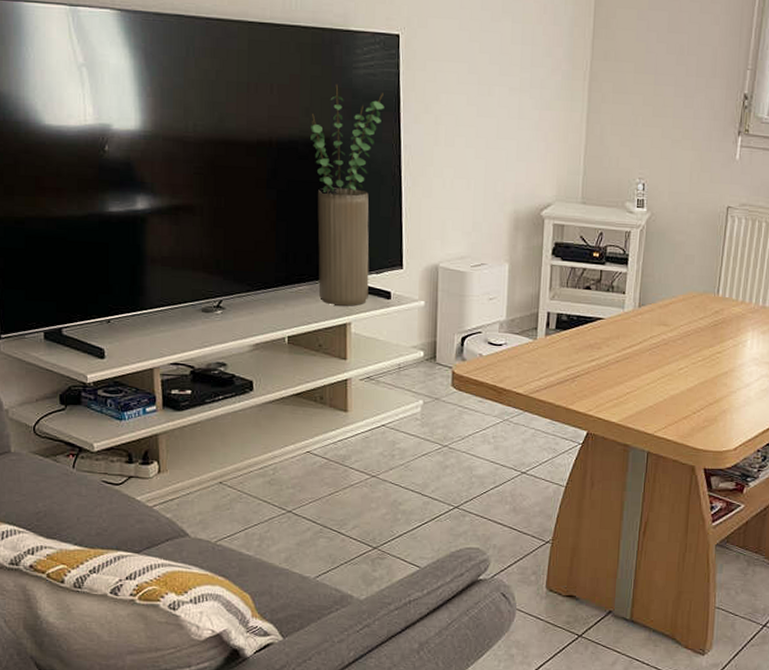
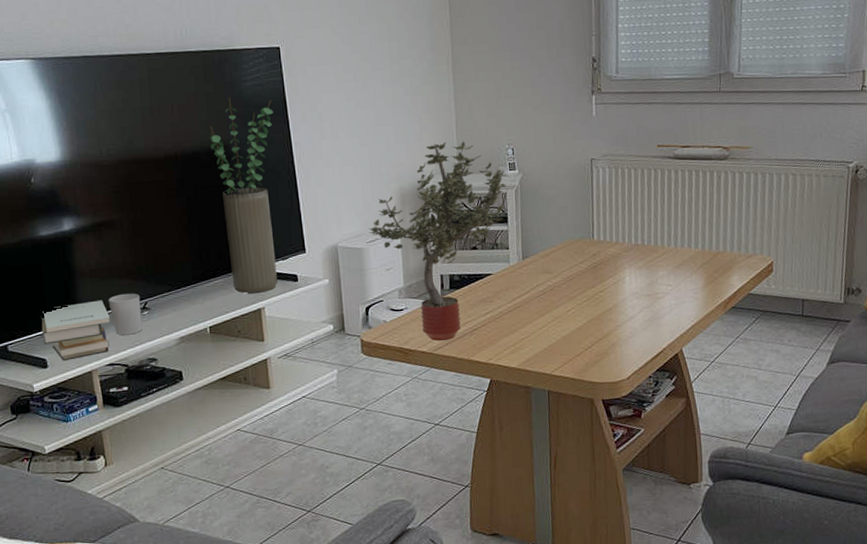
books: none [102,291,180,353] -> present [41,300,111,361]
candle holder: none [179,288,215,334] -> present [108,293,143,336]
potted tree: none [475,166,633,385] -> present [369,141,508,342]

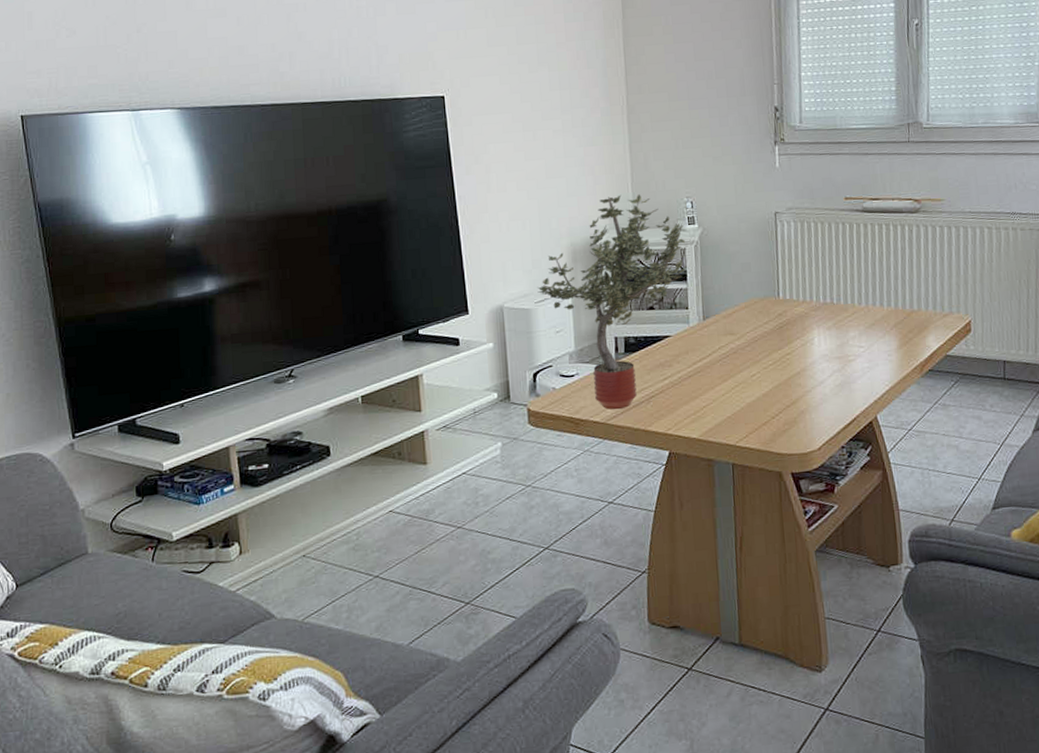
books: present [41,300,111,361] -> none [175,367,253,435]
candle holder: present [108,293,143,336] -> none [250,359,288,407]
vase: present [209,97,278,294] -> none [367,148,437,360]

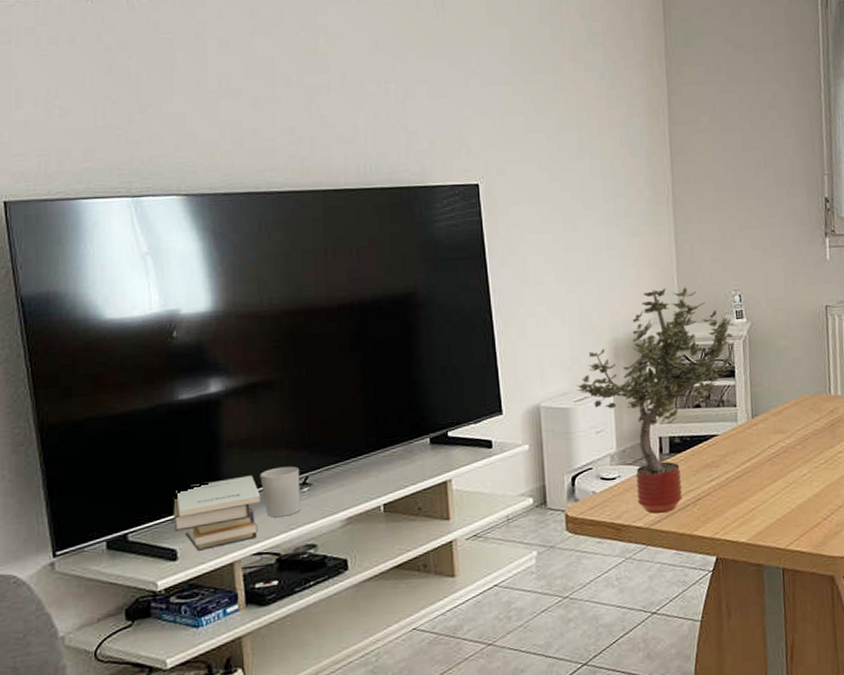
books: none [175,367,253,435] -> present [173,475,262,551]
candle holder: none [250,359,288,407] -> present [260,466,301,518]

